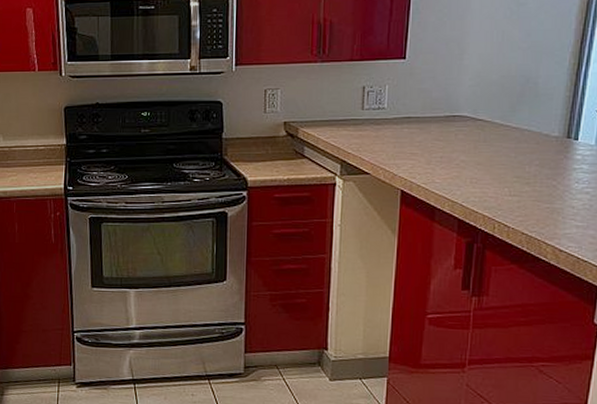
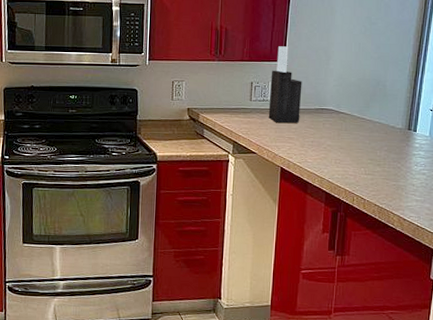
knife block: none [385,39,428,135] -> present [268,46,302,123]

